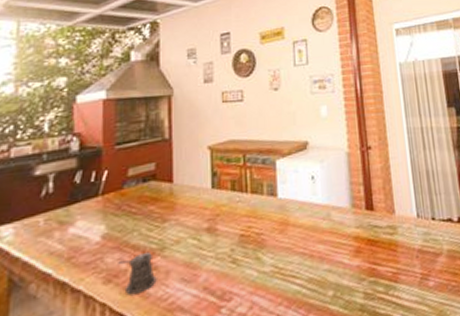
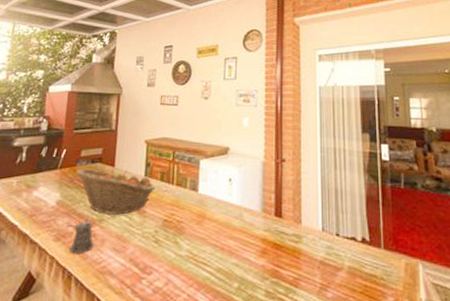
fruit basket: none [123,184,226,241] -> present [76,168,156,215]

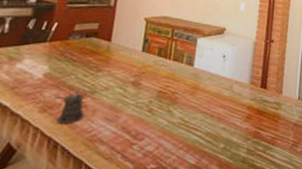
fruit basket: present [76,168,156,215] -> none [67,42,153,87]

